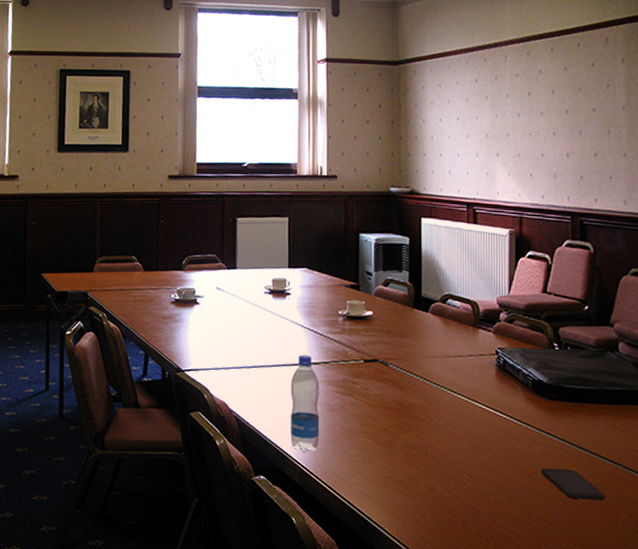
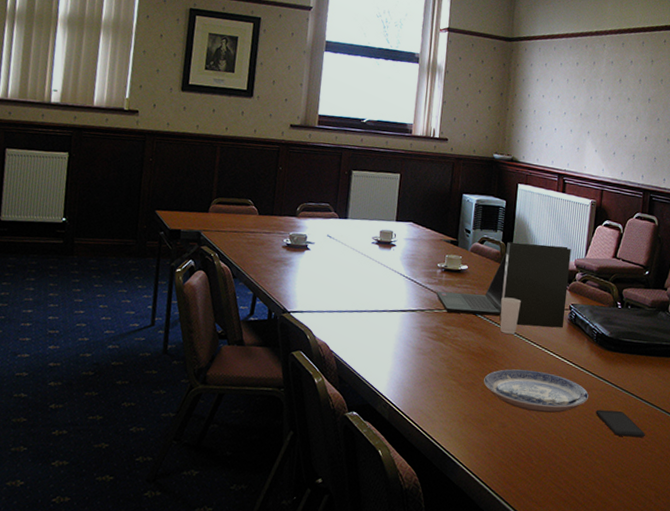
bottle: present [290,355,320,452] -> none [383,302,415,391]
laptop: none [341,294,416,366] -> present [437,252,507,317]
plate: none [403,424,531,473] -> present [484,369,589,413]
binder: none [414,282,492,376] -> present [499,242,571,328]
cup: none [415,343,438,385] -> present [500,297,521,334]

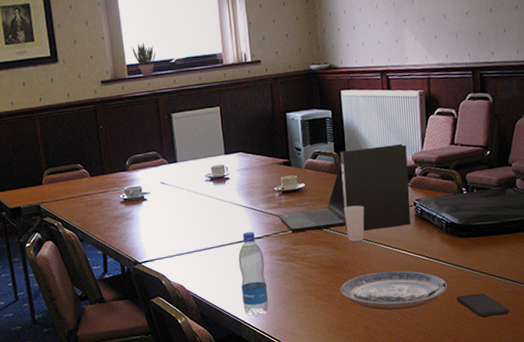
potted plant: none [327,97,349,131] -> present [132,43,155,78]
bottle: none [383,302,415,391] -> present [238,231,269,316]

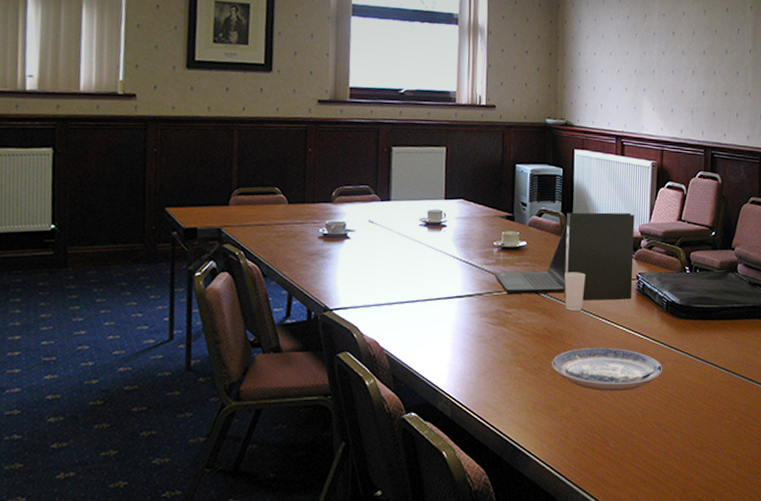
potted plant: present [132,43,155,78] -> none [358,67,384,104]
bottle: present [238,231,269,316] -> none [443,287,473,384]
mobile phone: present [456,293,510,317] -> none [671,381,723,407]

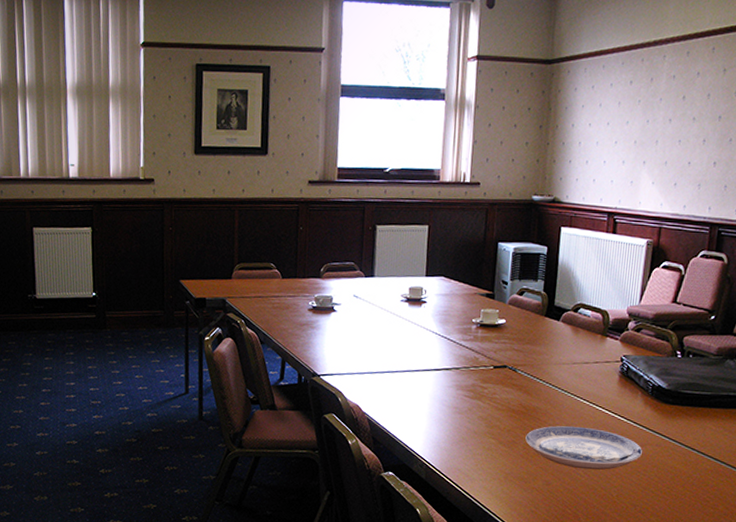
laptop: present [495,224,568,294] -> none [472,303,549,372]
binder: present [564,212,635,301] -> none [541,291,623,382]
cup: present [564,272,586,311] -> none [542,351,566,390]

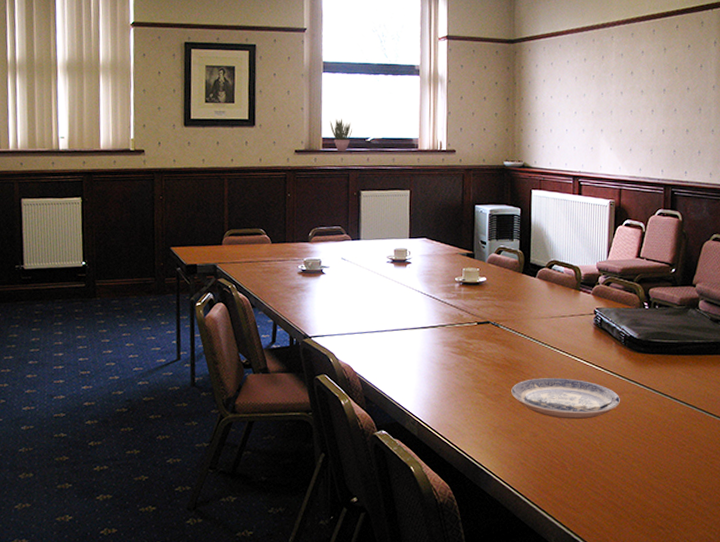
potted plant: none [346,147,370,184] -> present [329,118,352,152]

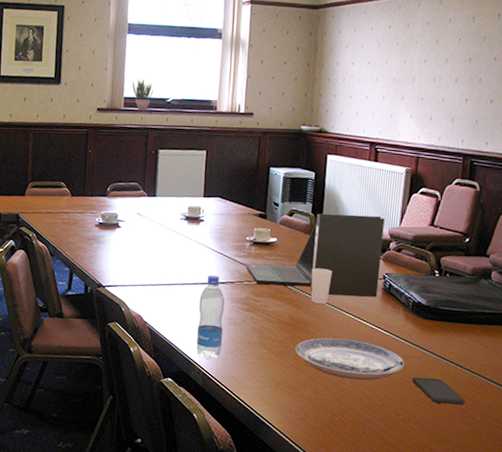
bottle: none [409,319,437,407] -> present [196,275,225,359]
laptop: none [456,261,526,327] -> present [246,224,317,287]
binder: none [522,250,592,334] -> present [310,213,385,298]
cup: none [523,306,544,343] -> present [311,268,332,304]
mobile phone: none [629,412,682,439] -> present [412,377,465,405]

